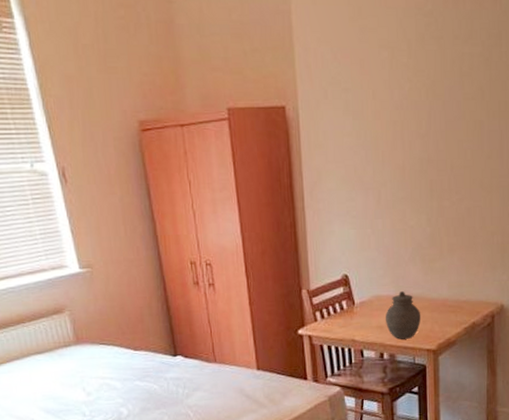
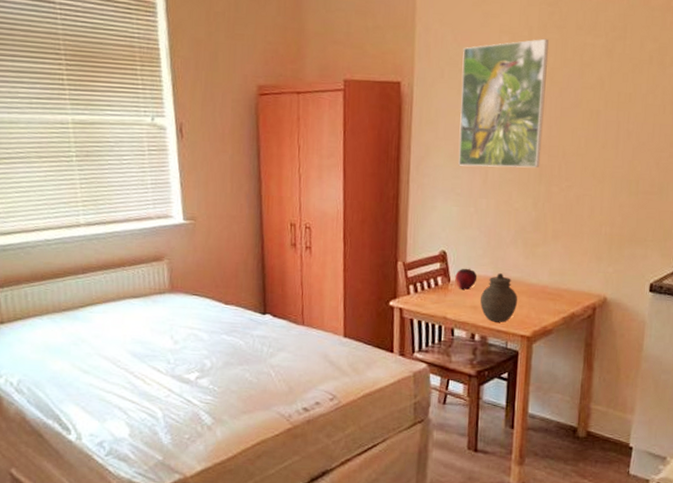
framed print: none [344,51,430,188] -> present [458,38,549,168]
fruit: none [359,289,381,311] -> present [455,268,478,290]

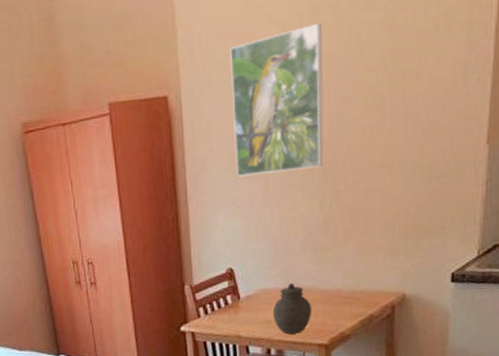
fruit: present [455,268,478,290] -> none [245,282,268,305]

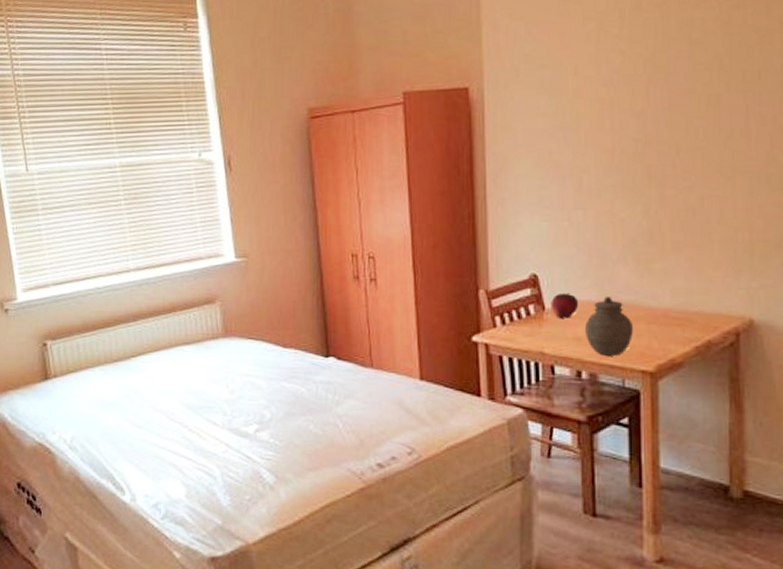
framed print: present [230,22,324,177] -> none [540,19,648,175]
fruit: none [245,282,268,305] -> present [551,293,579,318]

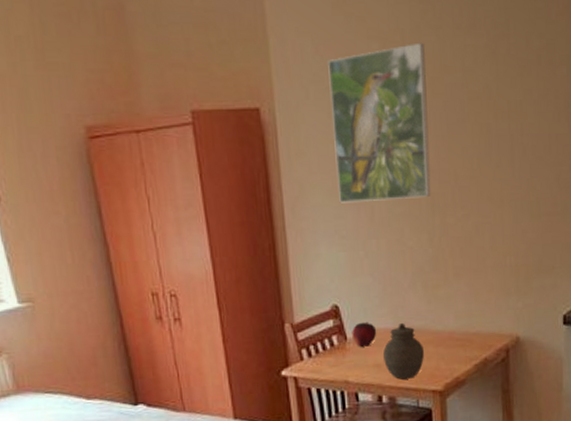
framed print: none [540,19,648,175] -> present [328,42,431,203]

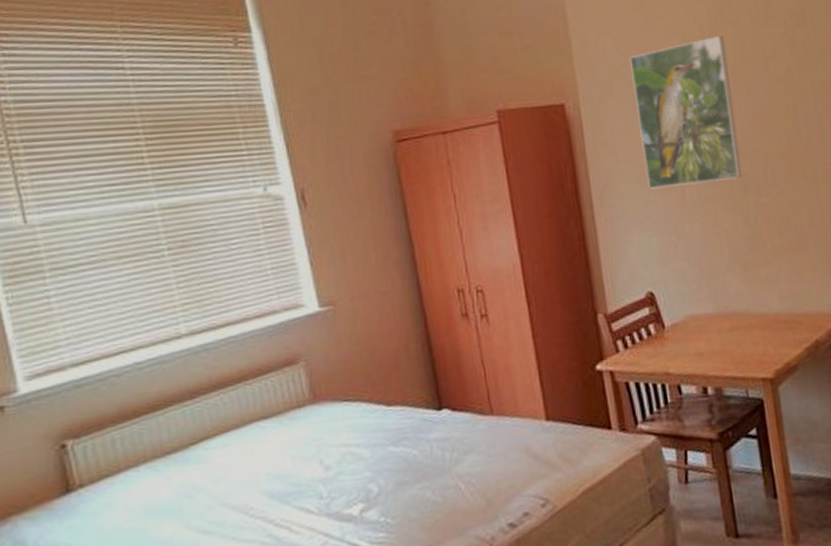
fruit: present [352,321,377,347] -> none [669,307,697,335]
jar: present [382,322,425,380] -> none [704,306,750,368]

